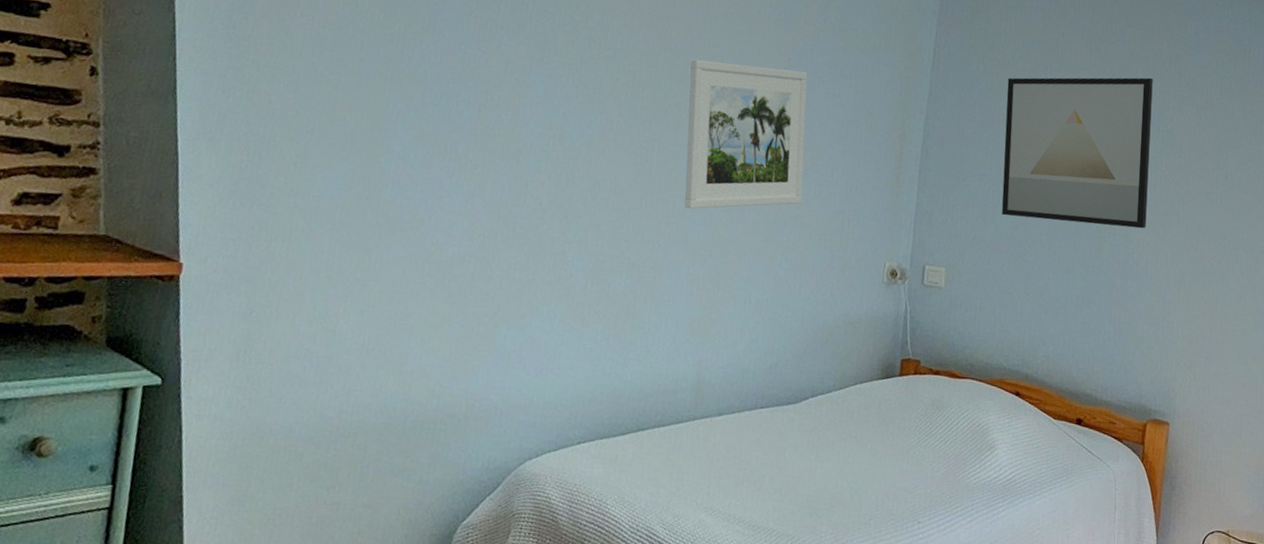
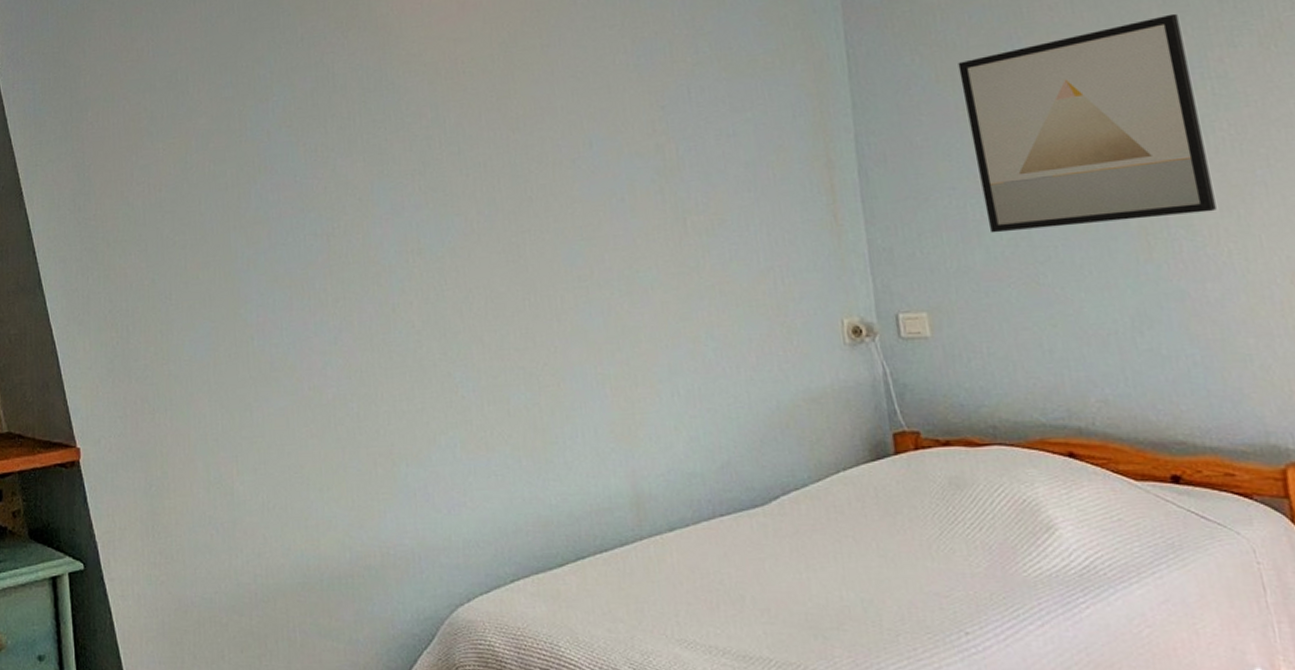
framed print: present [684,59,808,209] -> none [545,117,717,301]

